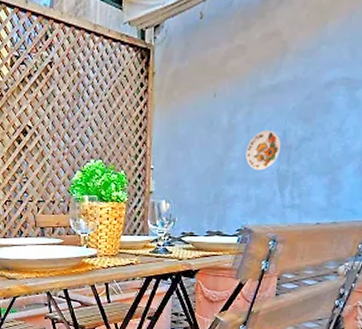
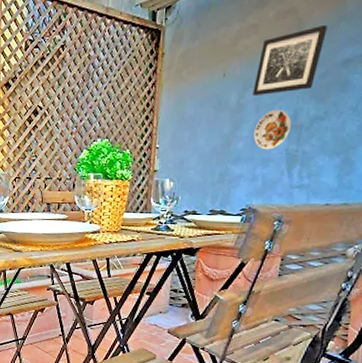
wall art: none [243,47,310,117] -> present [252,24,327,97]

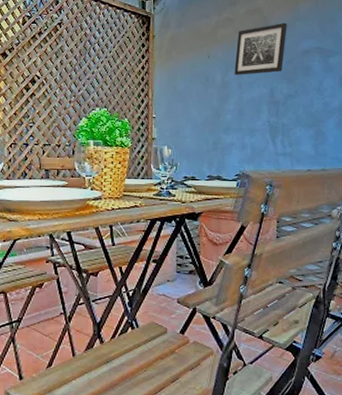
decorative plate: present [253,109,291,150] -> none [239,87,269,122]

